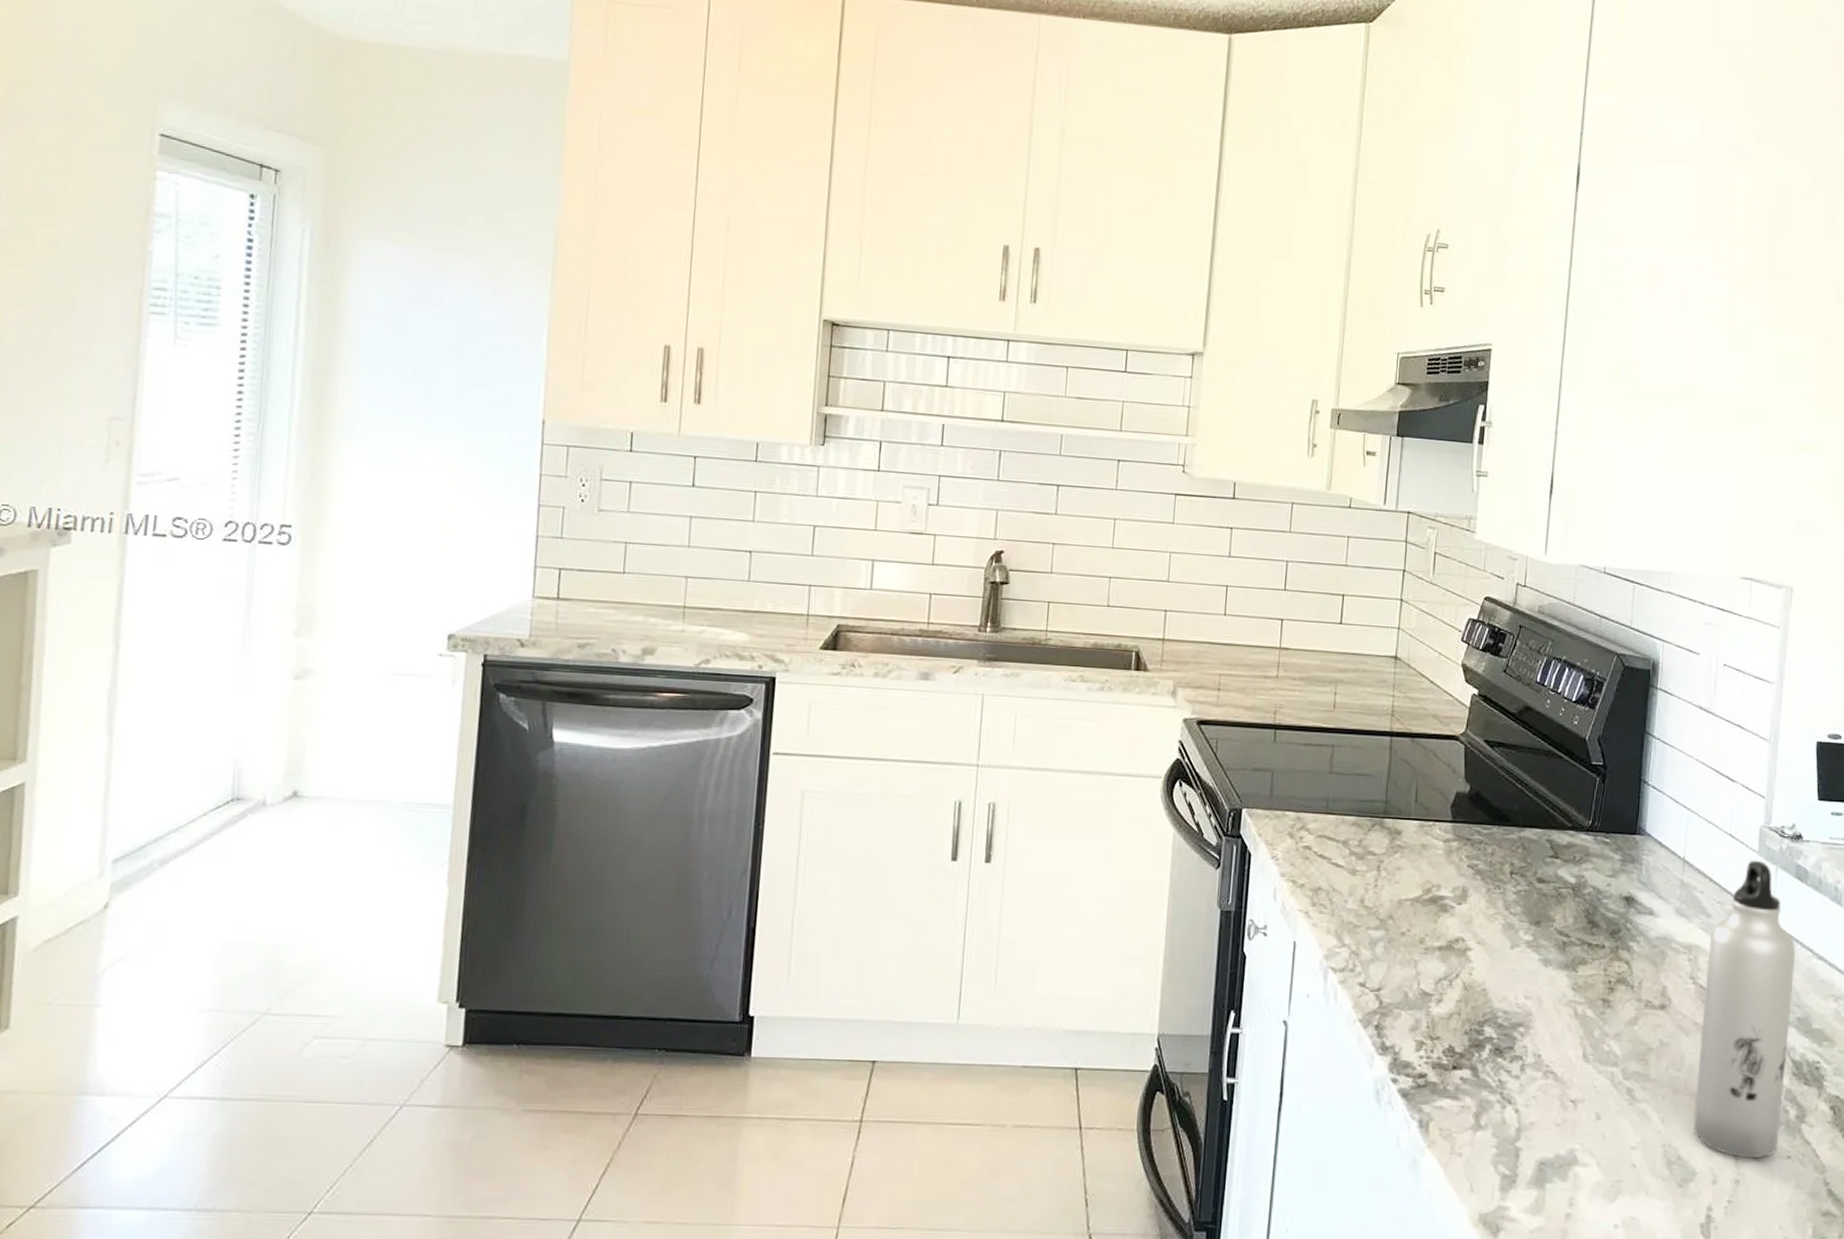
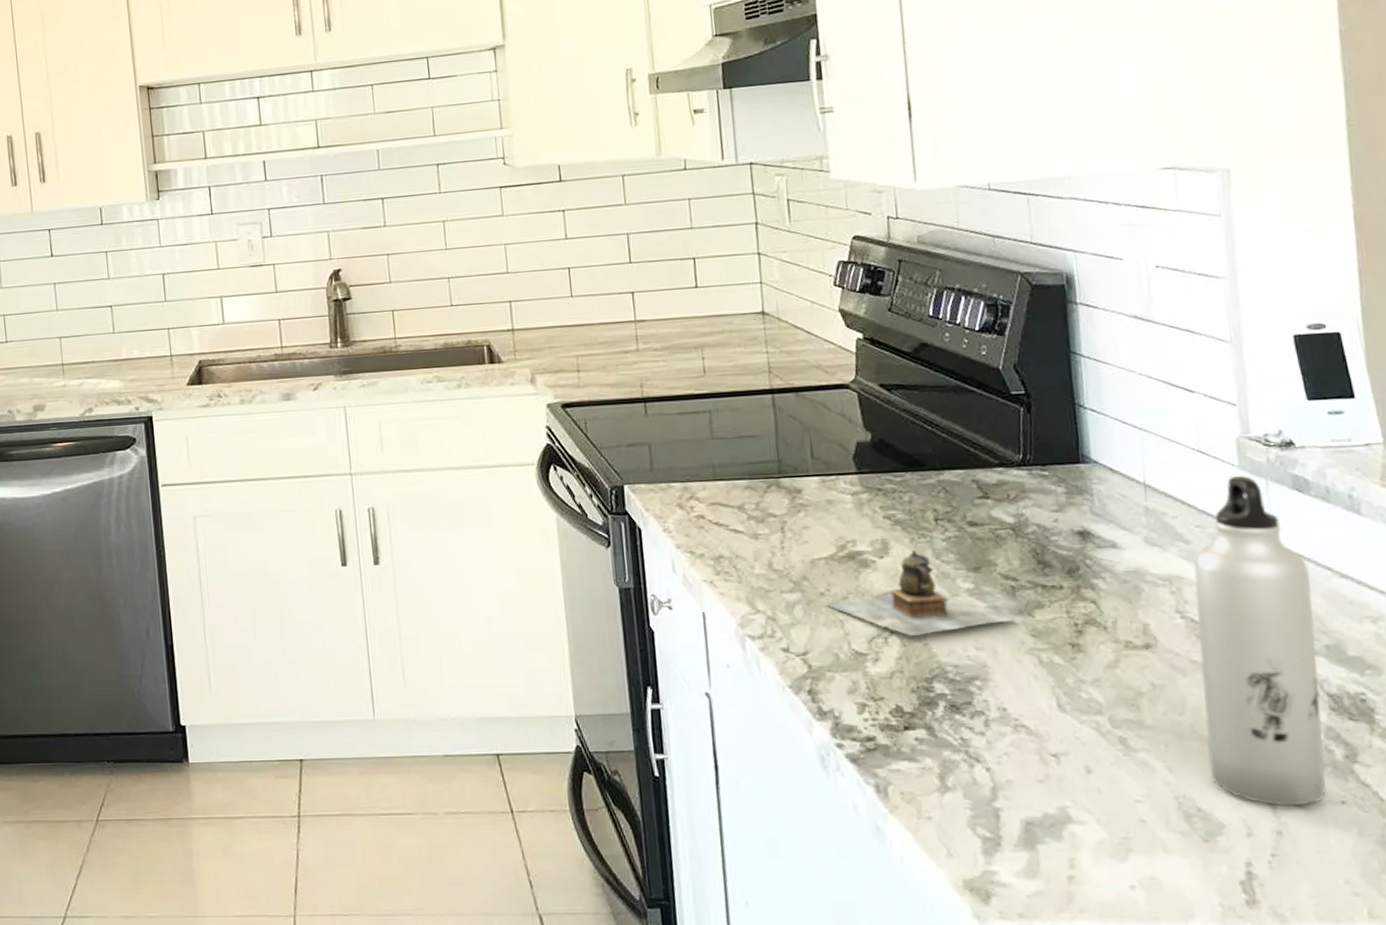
teapot: none [1405,900,1565,981] -> present [826,550,1019,636]

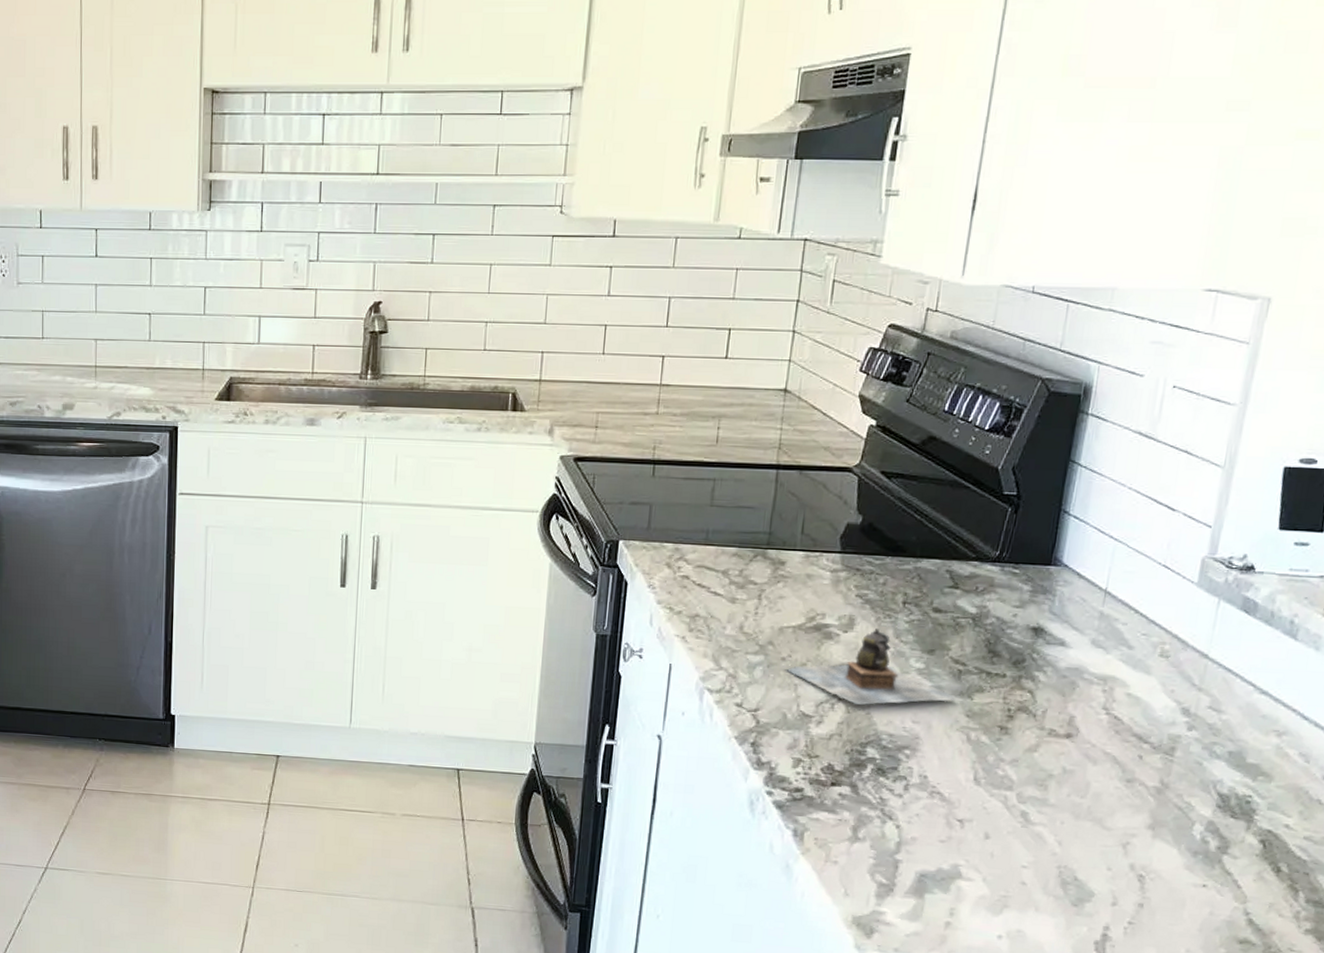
water bottle: present [1193,476,1326,806] -> none [1094,593,1234,885]

